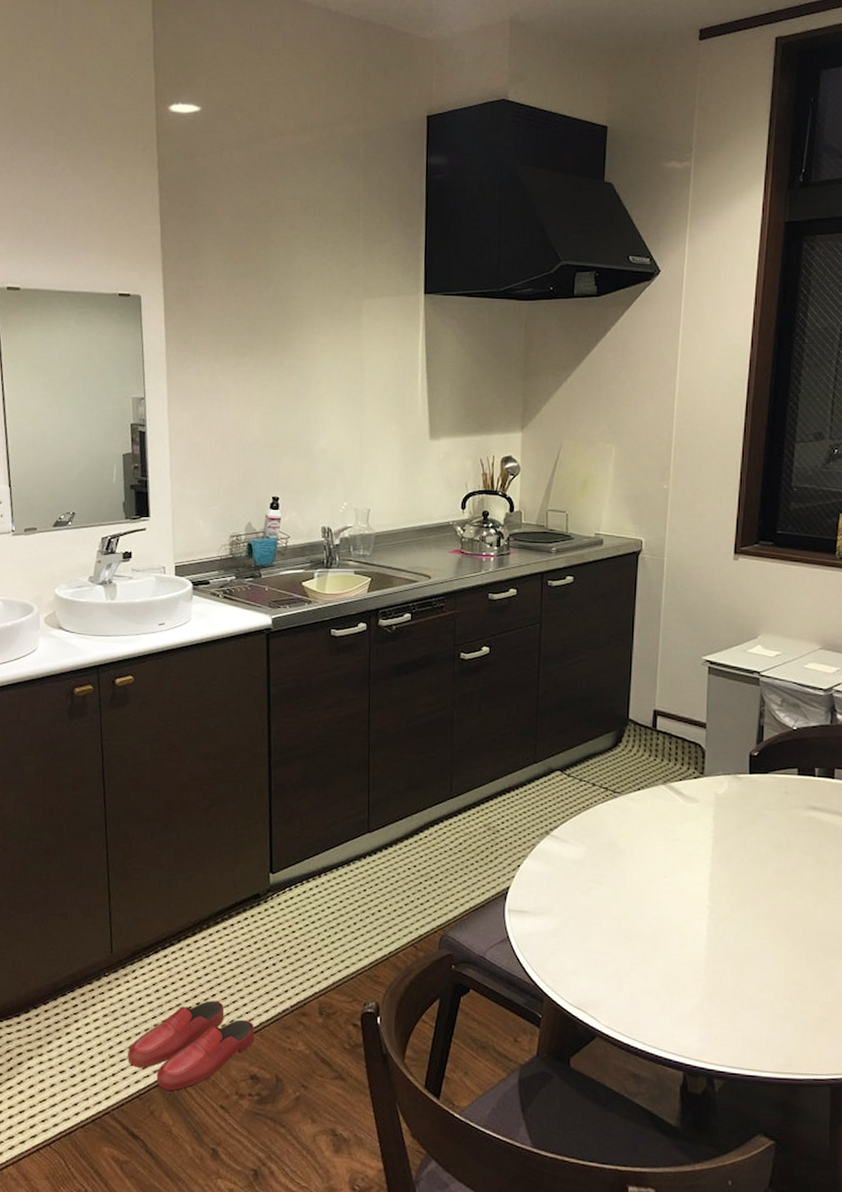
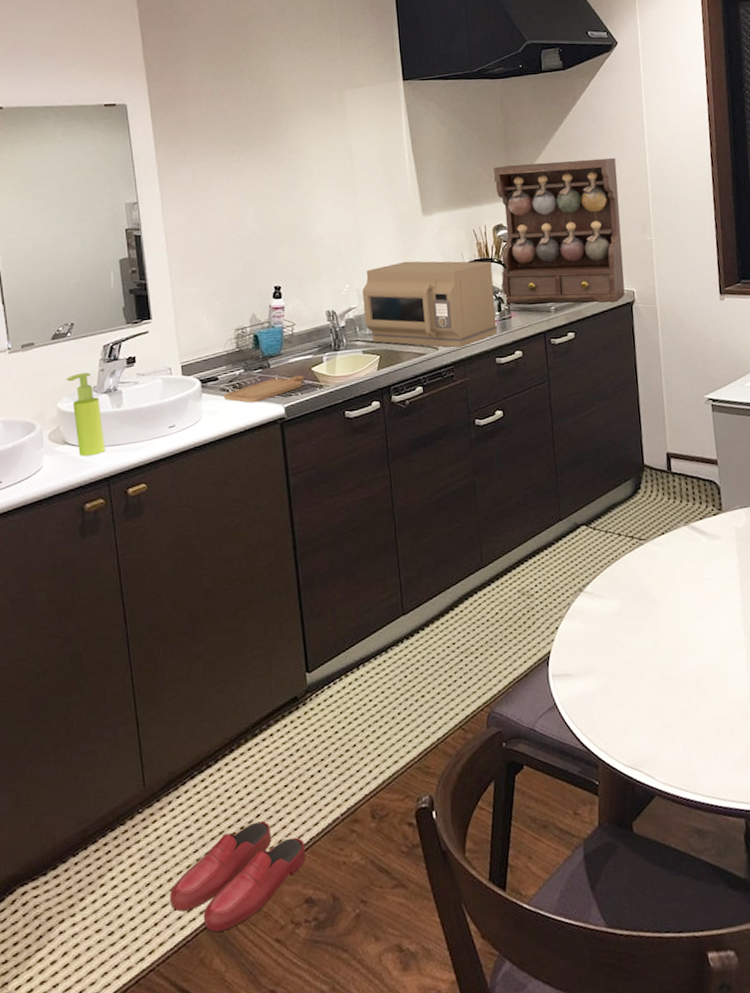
soap dispenser: none [65,561,97,643] -> present [66,372,105,457]
chopping board: none [214,588,294,611] -> present [224,375,304,403]
microwave: none [359,485,496,579] -> present [362,261,498,348]
spice rack: none [504,395,641,549] -> present [493,157,625,304]

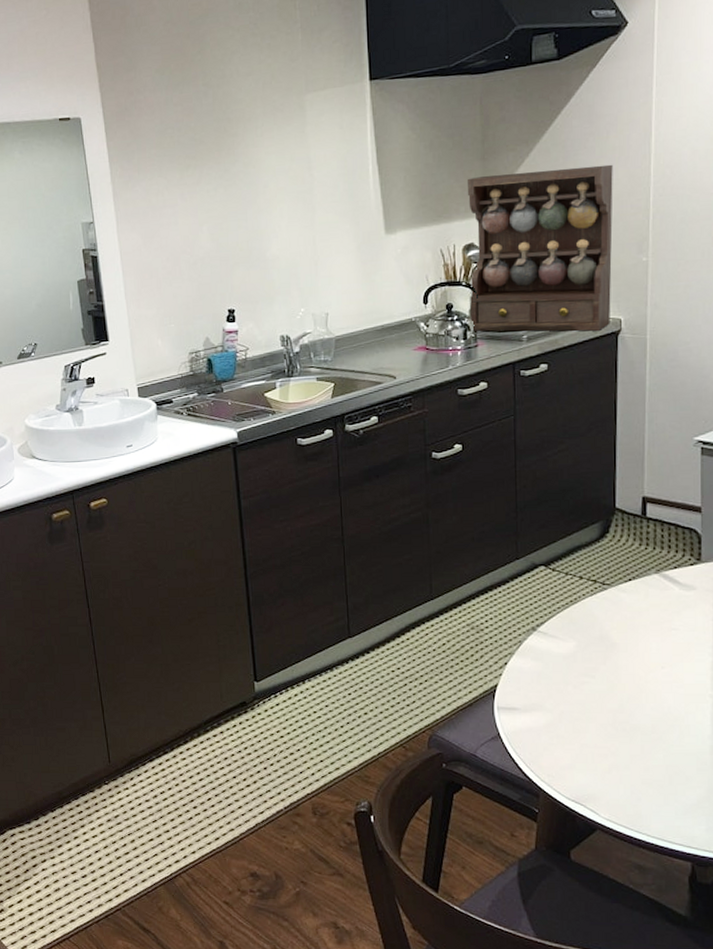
soap dispenser: present [66,372,105,457] -> none [32,391,69,470]
slippers: present [170,821,306,932] -> none [133,804,252,888]
chopping board: present [224,375,304,403] -> none [178,401,257,427]
microwave: present [362,261,498,348] -> none [318,283,461,377]

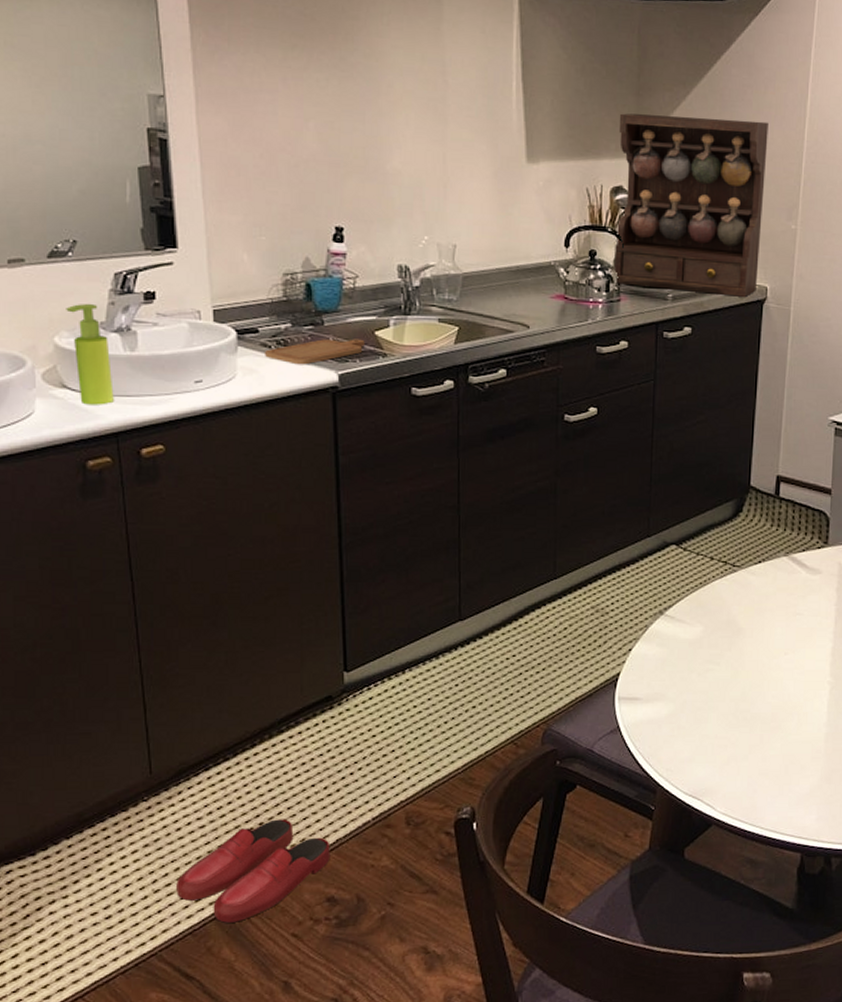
soap dispenser: none [32,391,69,470] -> present [66,303,114,405]
slippers: none [133,804,252,888] -> present [176,819,330,923]
chopping board: none [178,401,257,427] -> present [265,339,365,365]

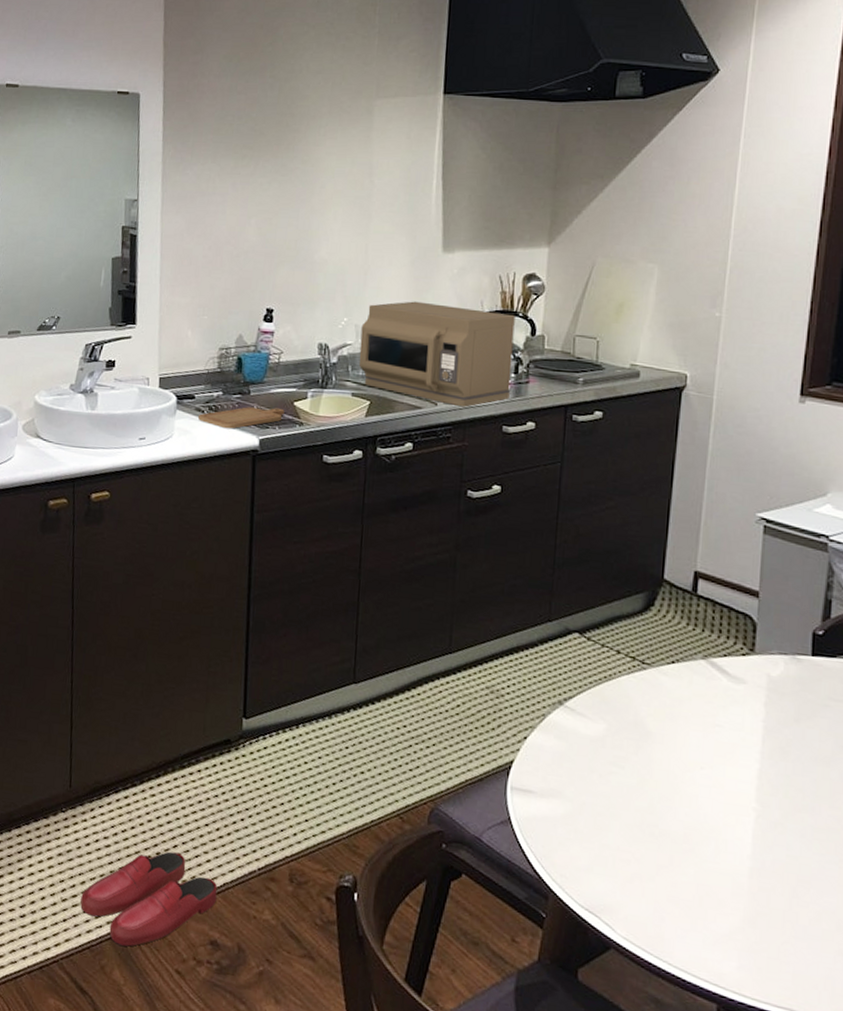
soap dispenser: present [66,303,114,405] -> none [46,368,76,454]
microwave: none [444,216,604,329] -> present [358,301,515,407]
spice rack: present [614,113,769,297] -> none [523,206,692,384]

